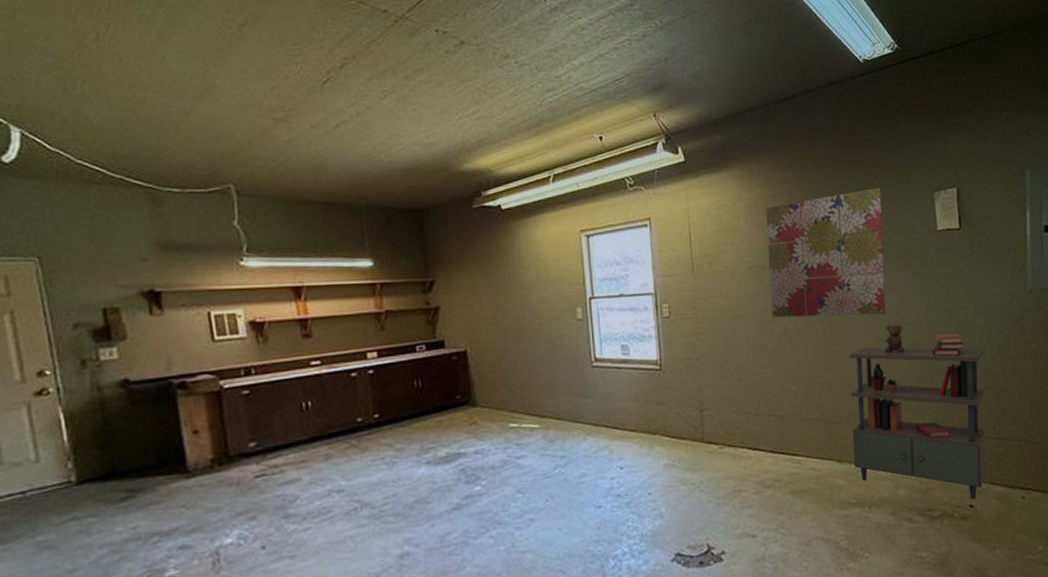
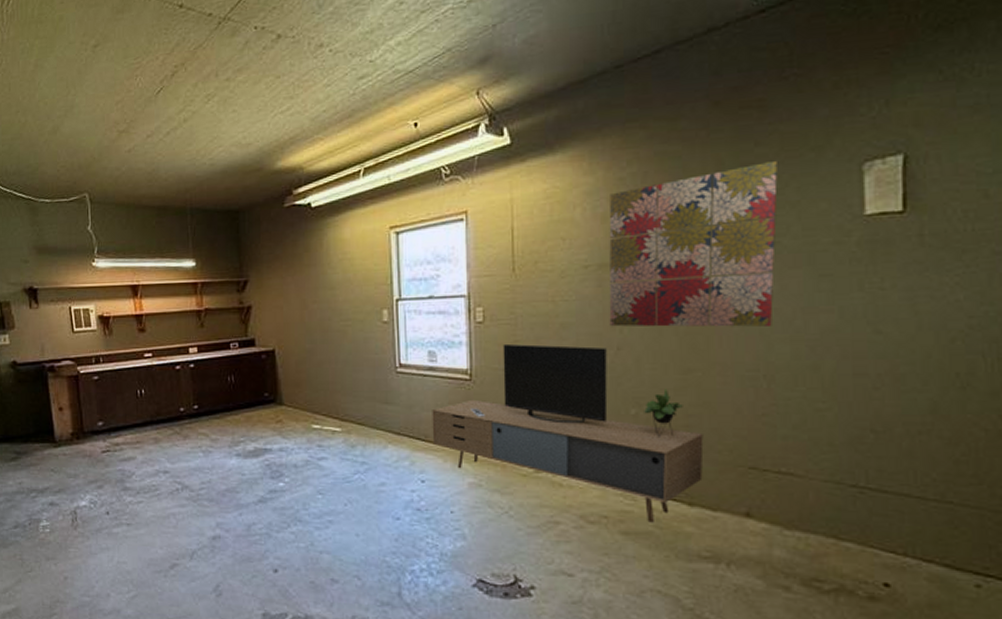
media console: none [627,335,848,481] -> present [432,343,704,523]
shelving unit: present [849,325,987,499] -> none [709,341,929,576]

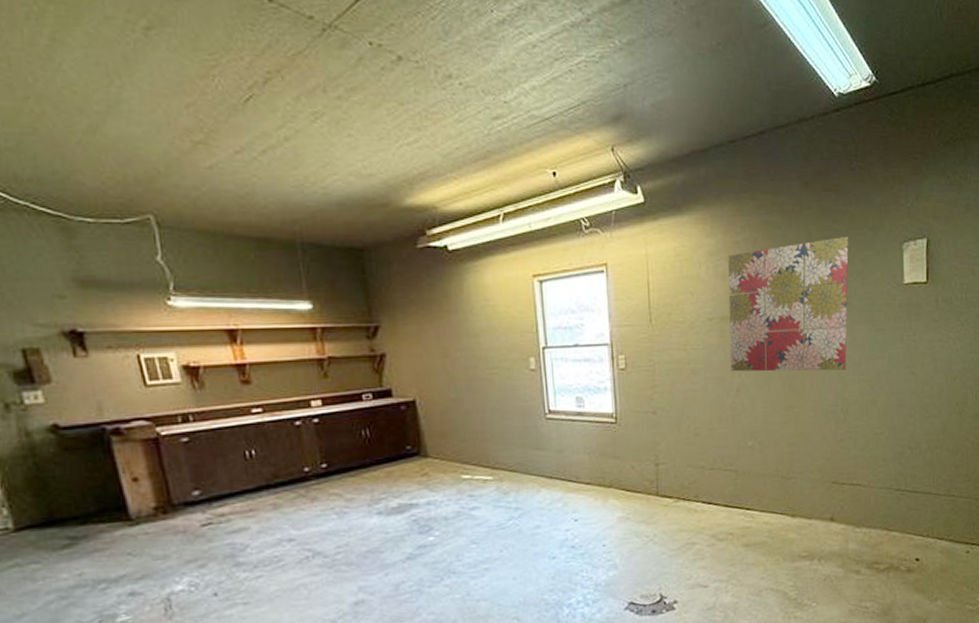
media console: present [432,343,704,523] -> none [582,388,802,535]

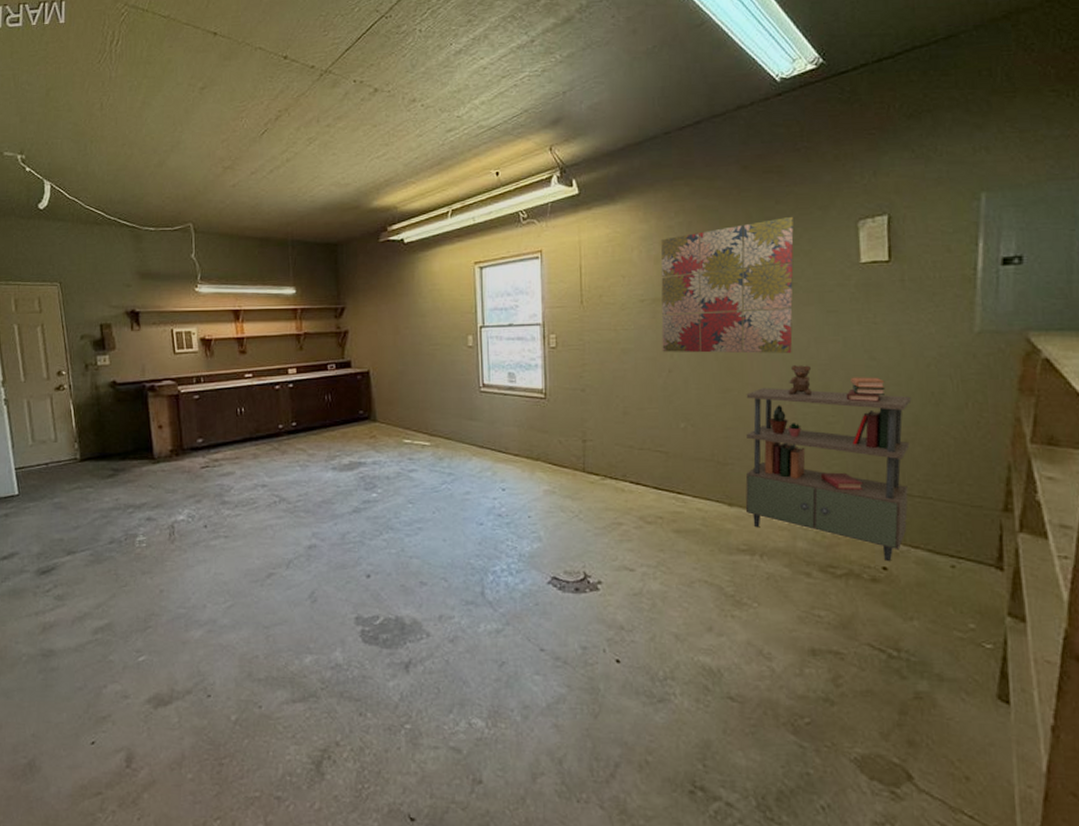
shelving unit: none [806,381,941,553] -> present [745,365,912,561]

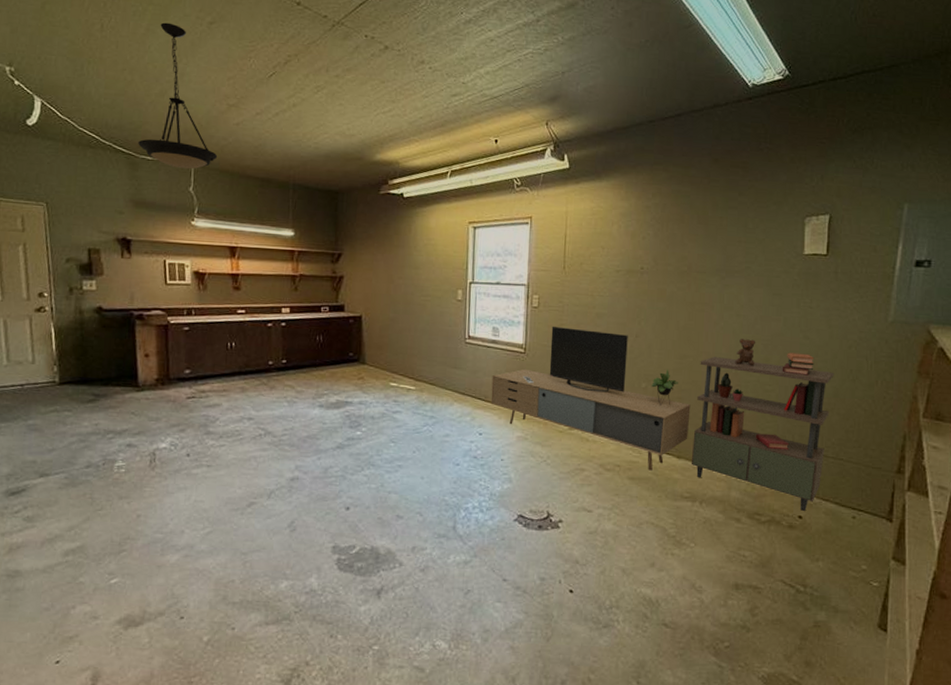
light fixture: none [141,93,217,237] -> present [138,22,218,170]
media console: none [511,366,740,522] -> present [491,326,691,471]
wall art: present [661,216,794,354] -> none [631,207,752,328]

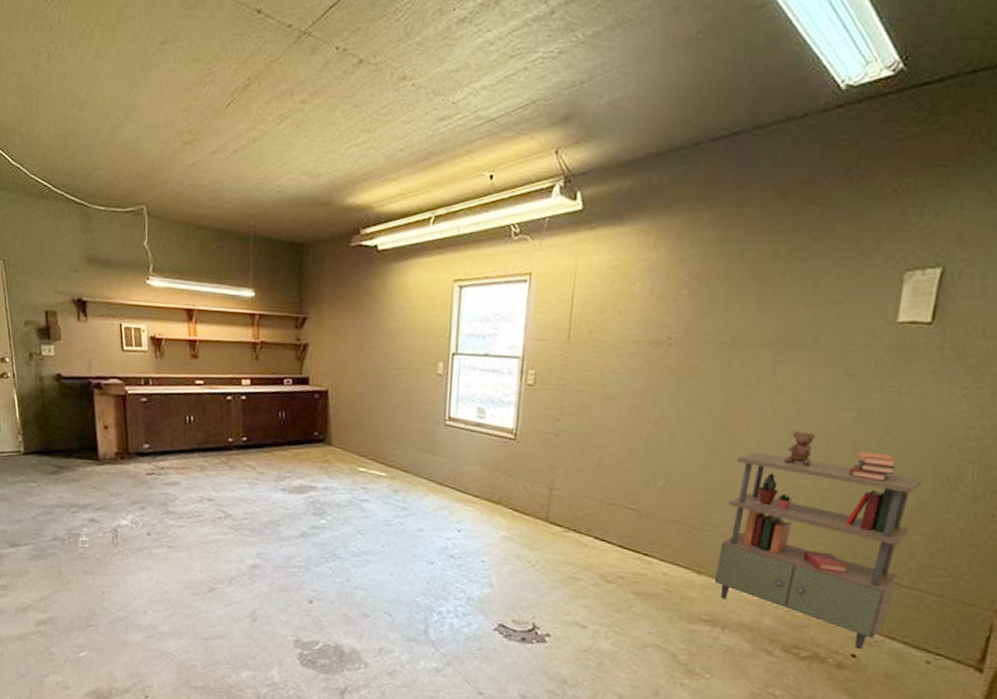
light fixture: present [138,22,218,170] -> none [90,45,173,220]
media console: present [491,326,691,471] -> none [472,408,720,586]

